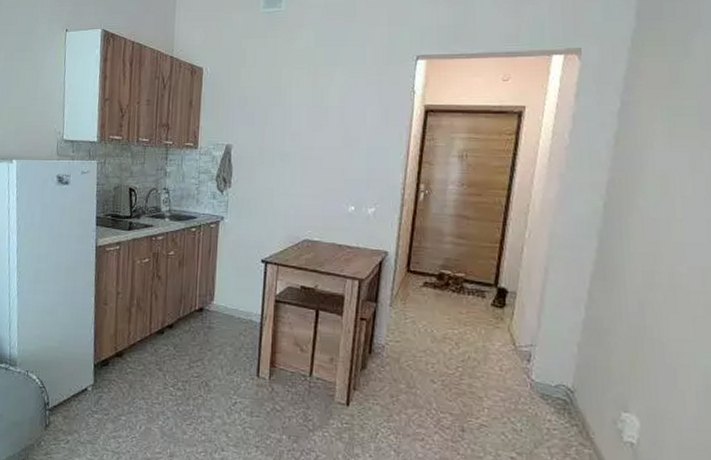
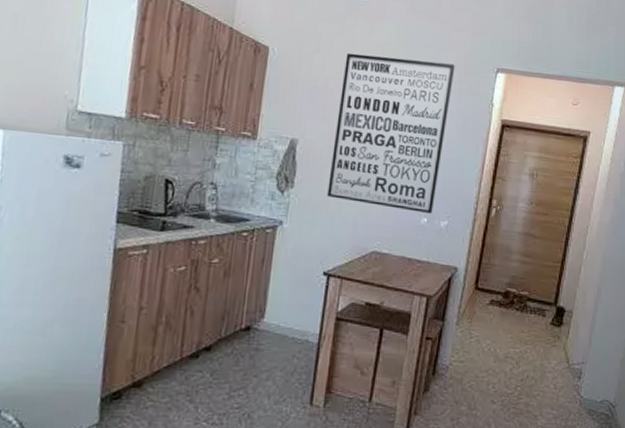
wall art: none [260,58,373,203] -> present [327,53,455,215]

